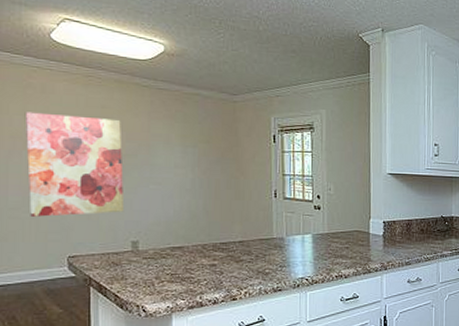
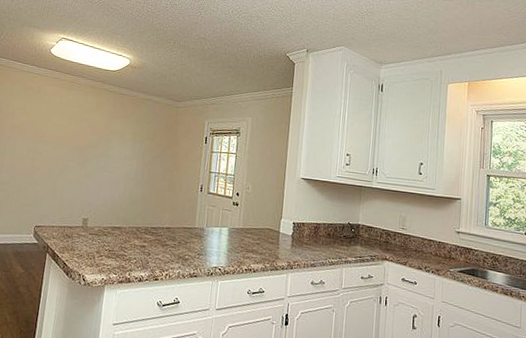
wall art: present [24,112,125,217] -> none [14,108,90,193]

